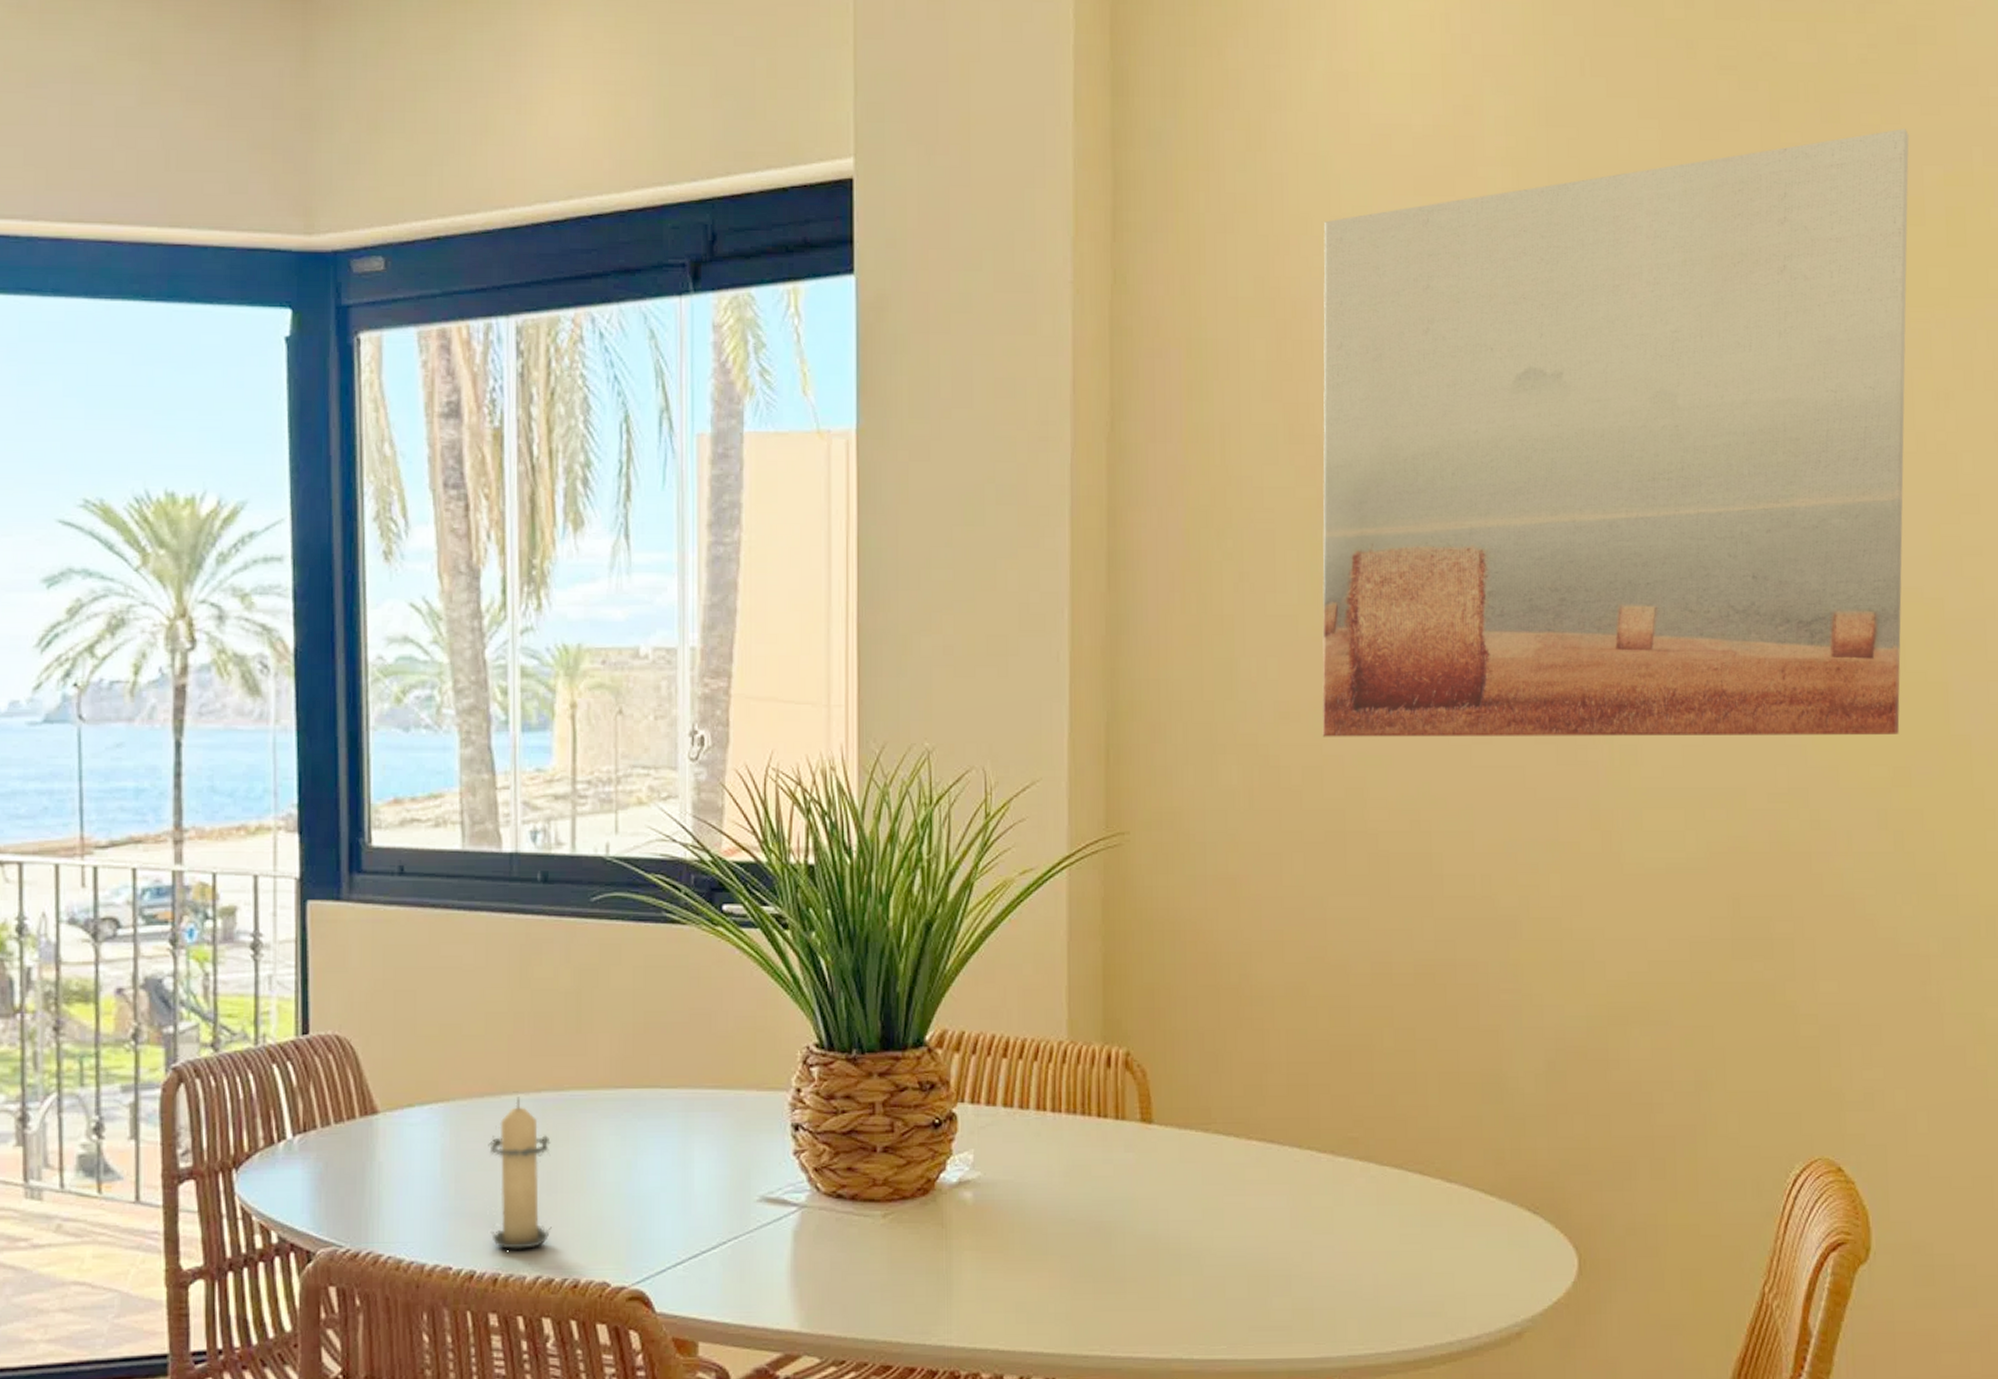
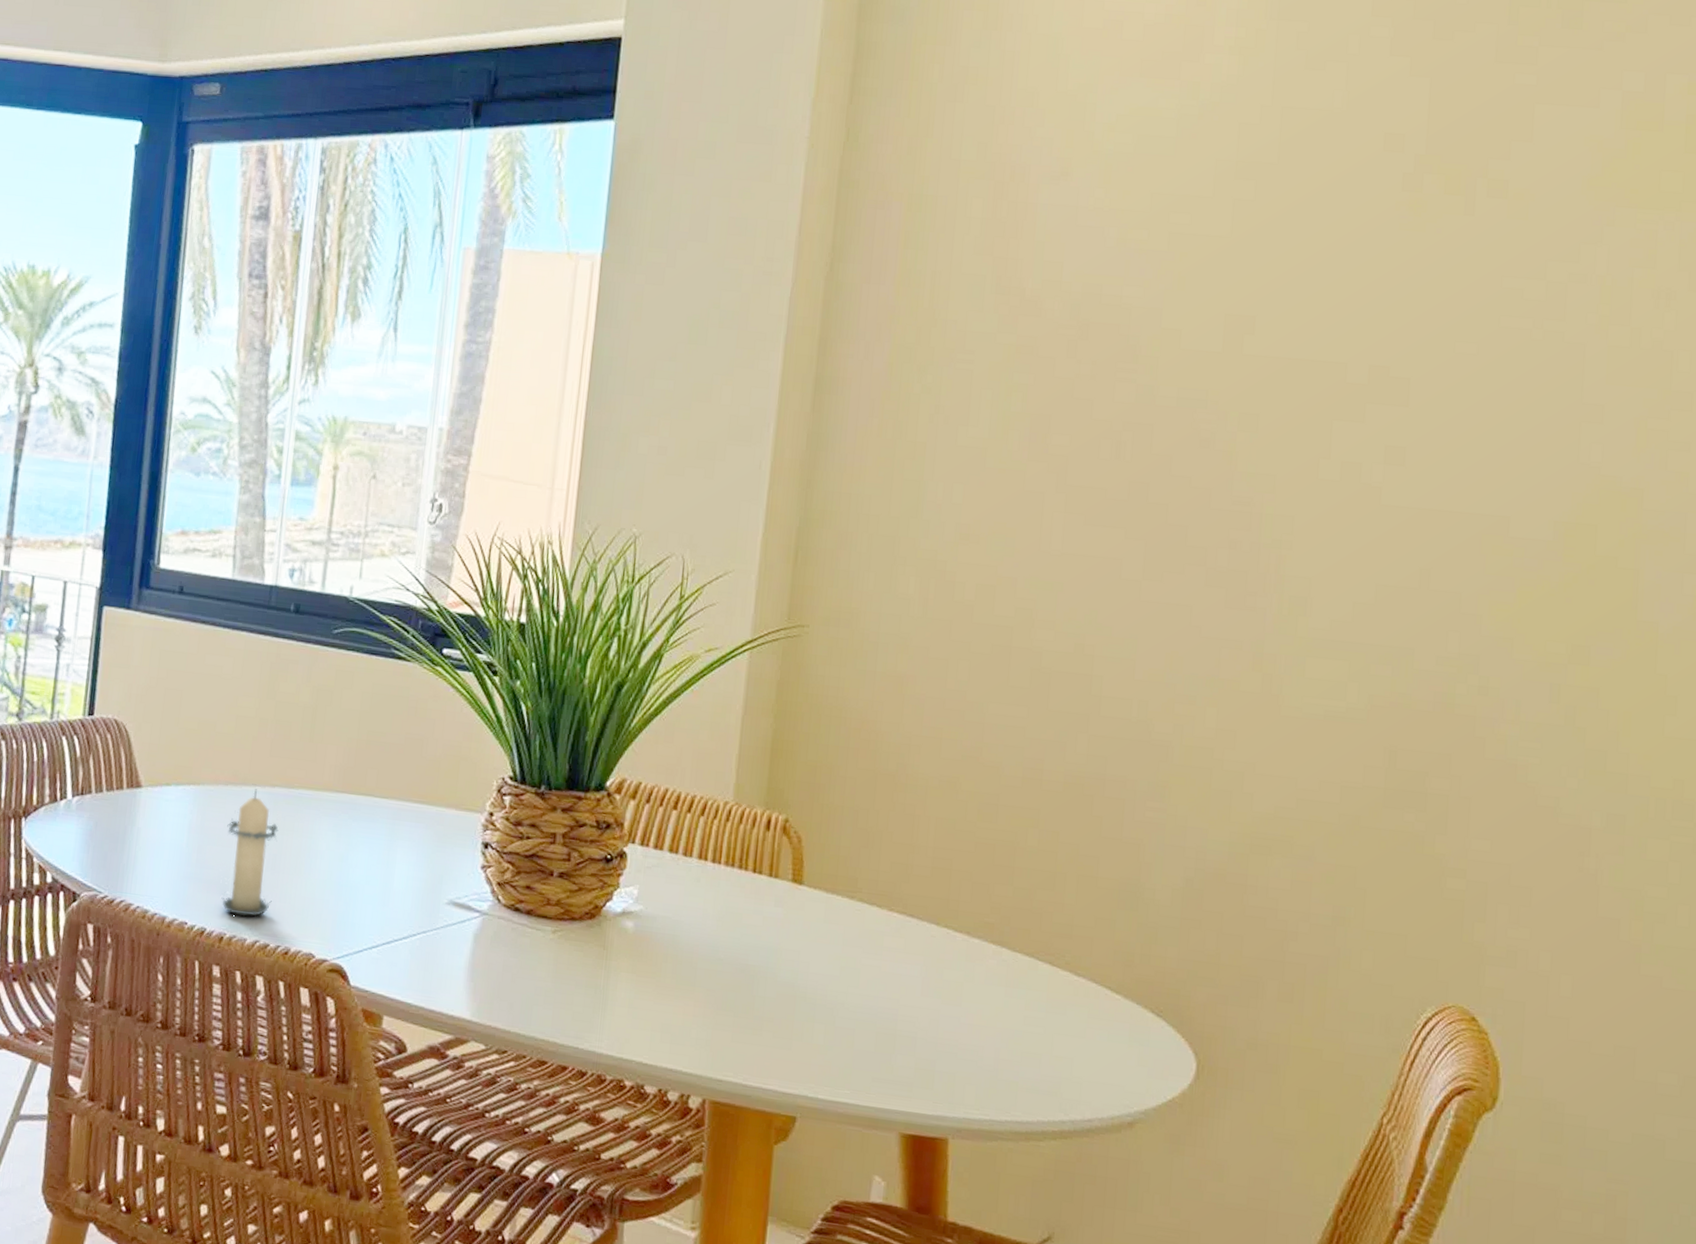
wall art: present [1322,128,1909,737] -> none [998,37,1655,614]

